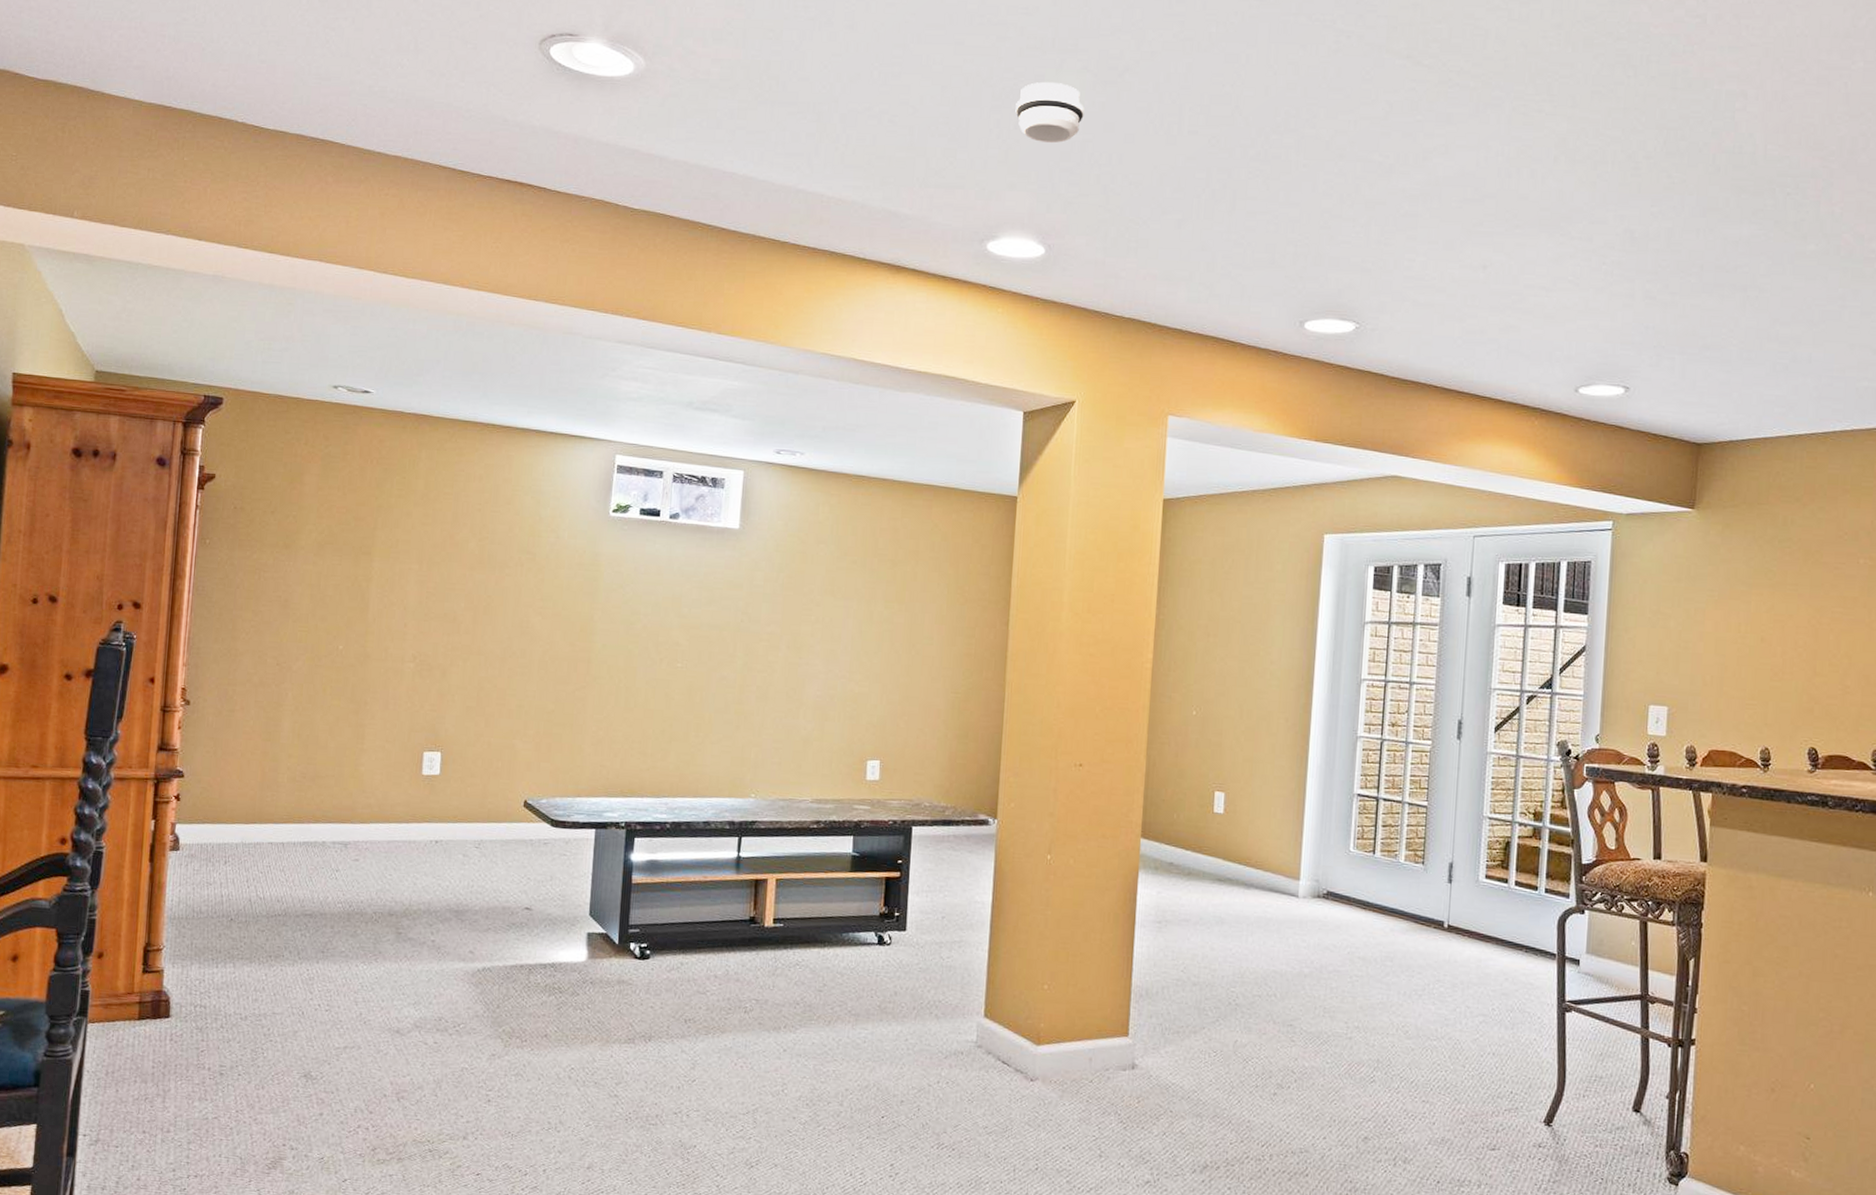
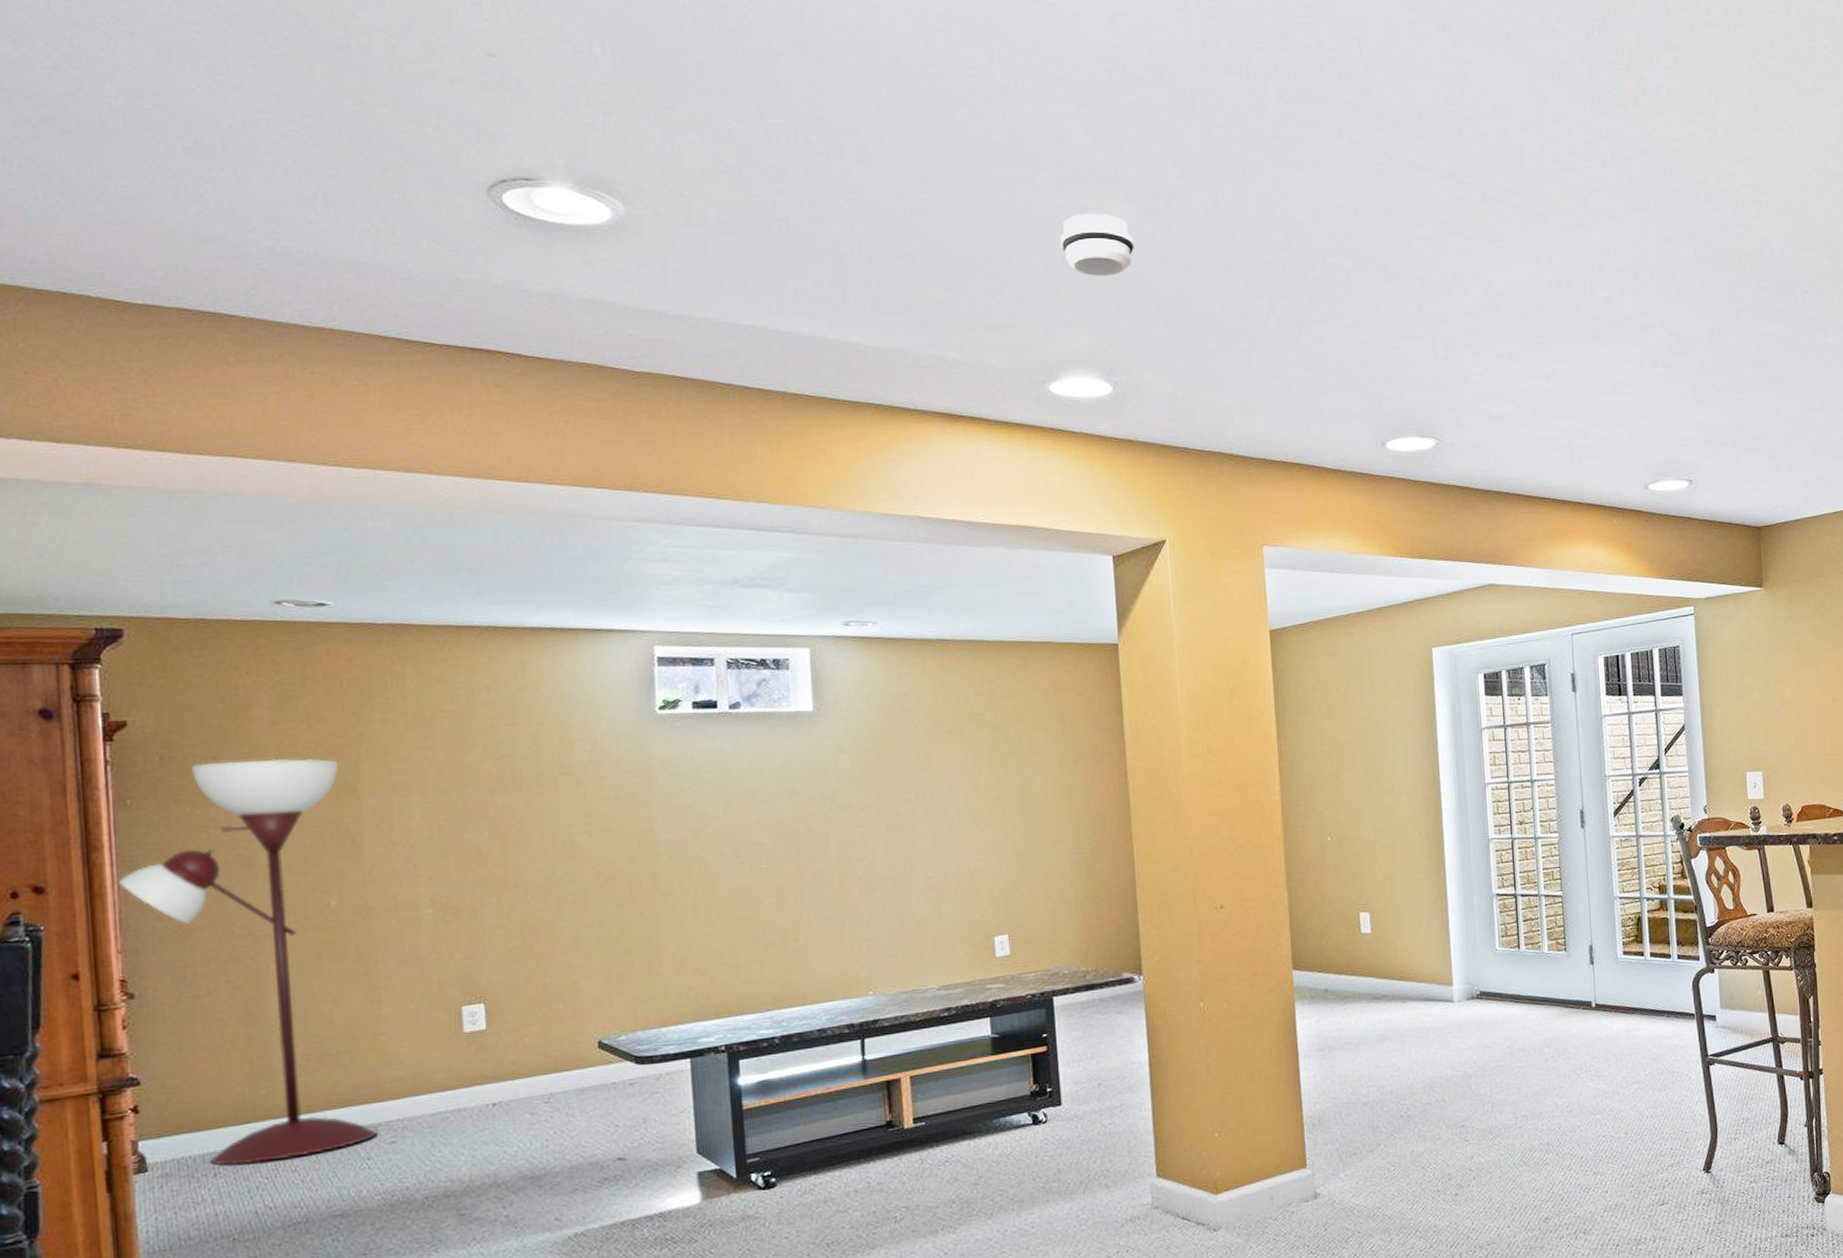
floor lamp: none [192,515,361,860] -> present [119,758,377,1166]

